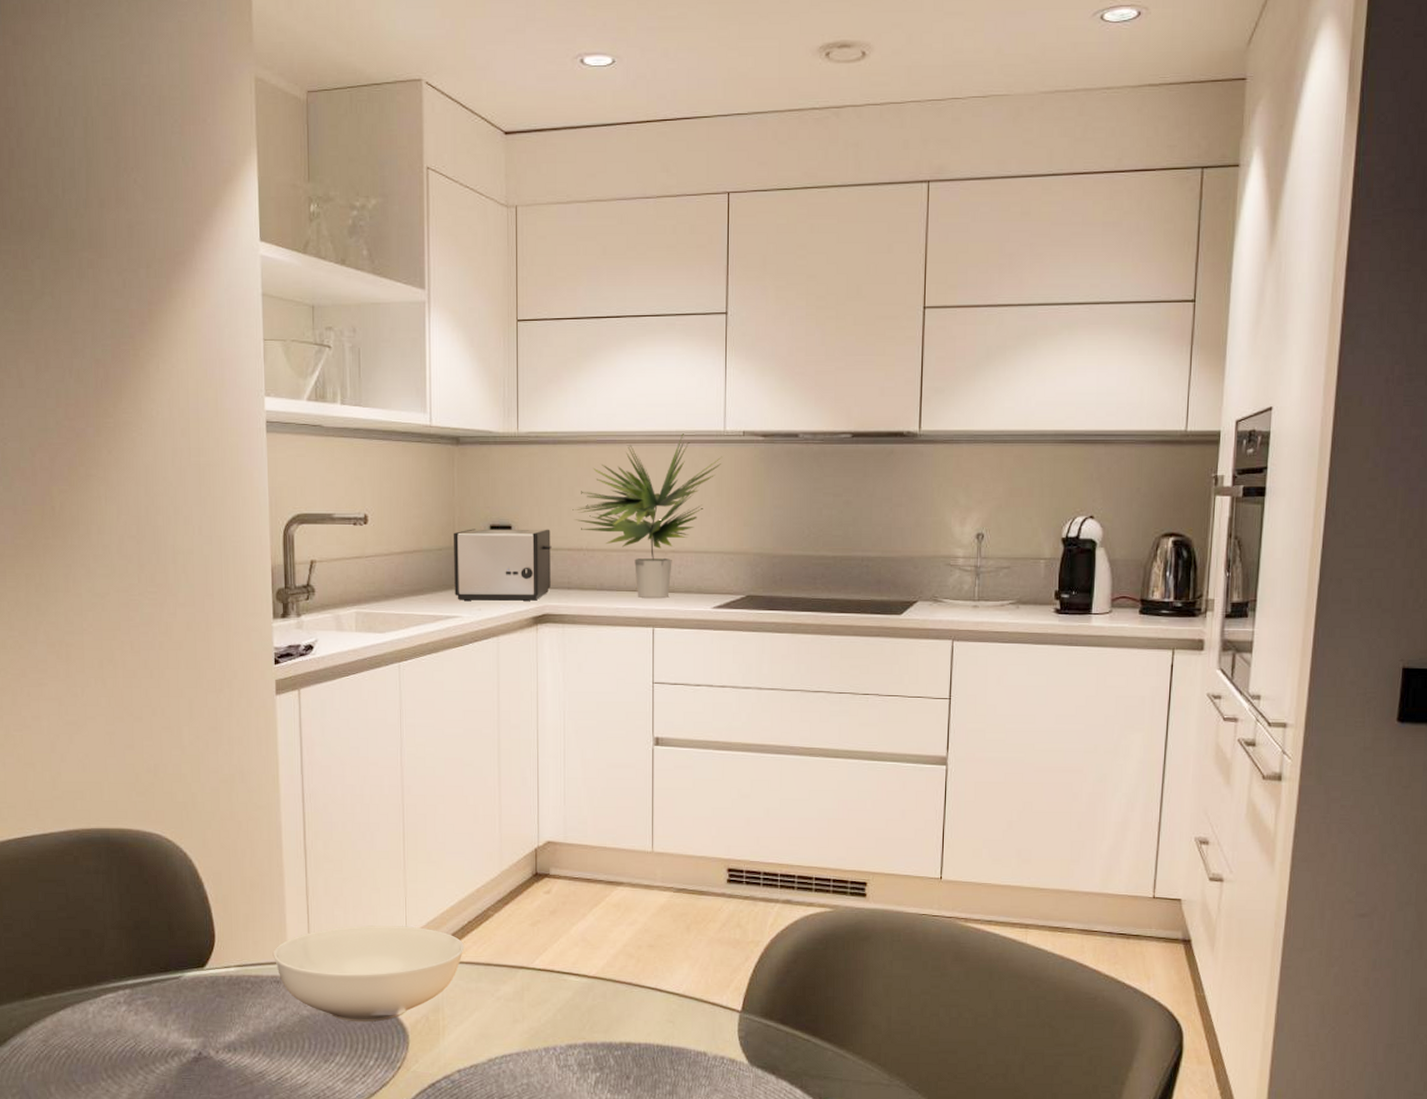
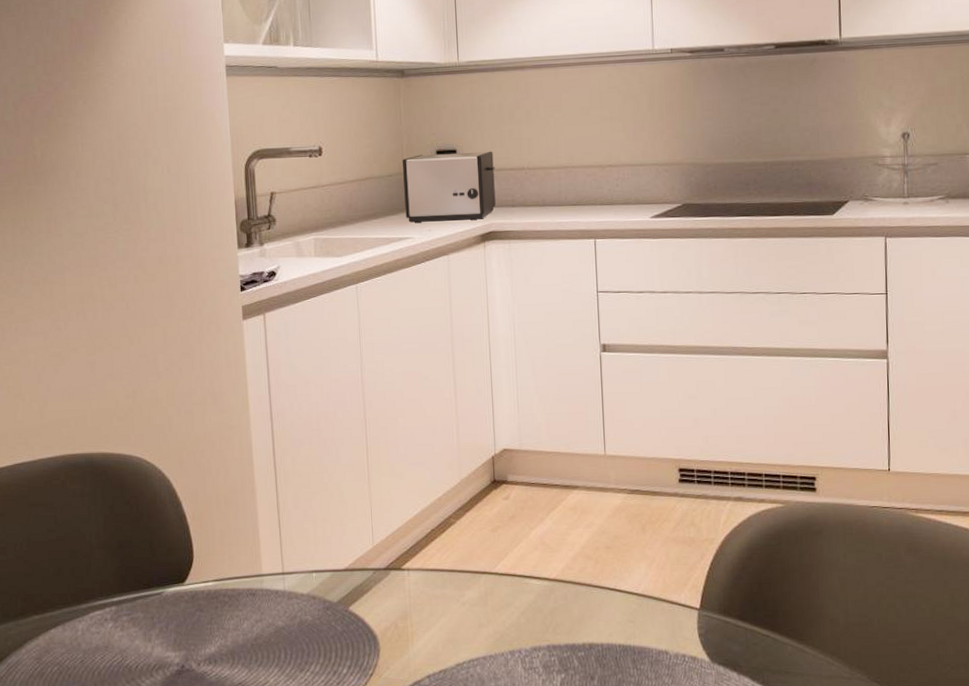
bowl: present [272,925,464,1023] -> none [248,536,429,632]
plant: present [574,434,723,599] -> none [514,54,653,212]

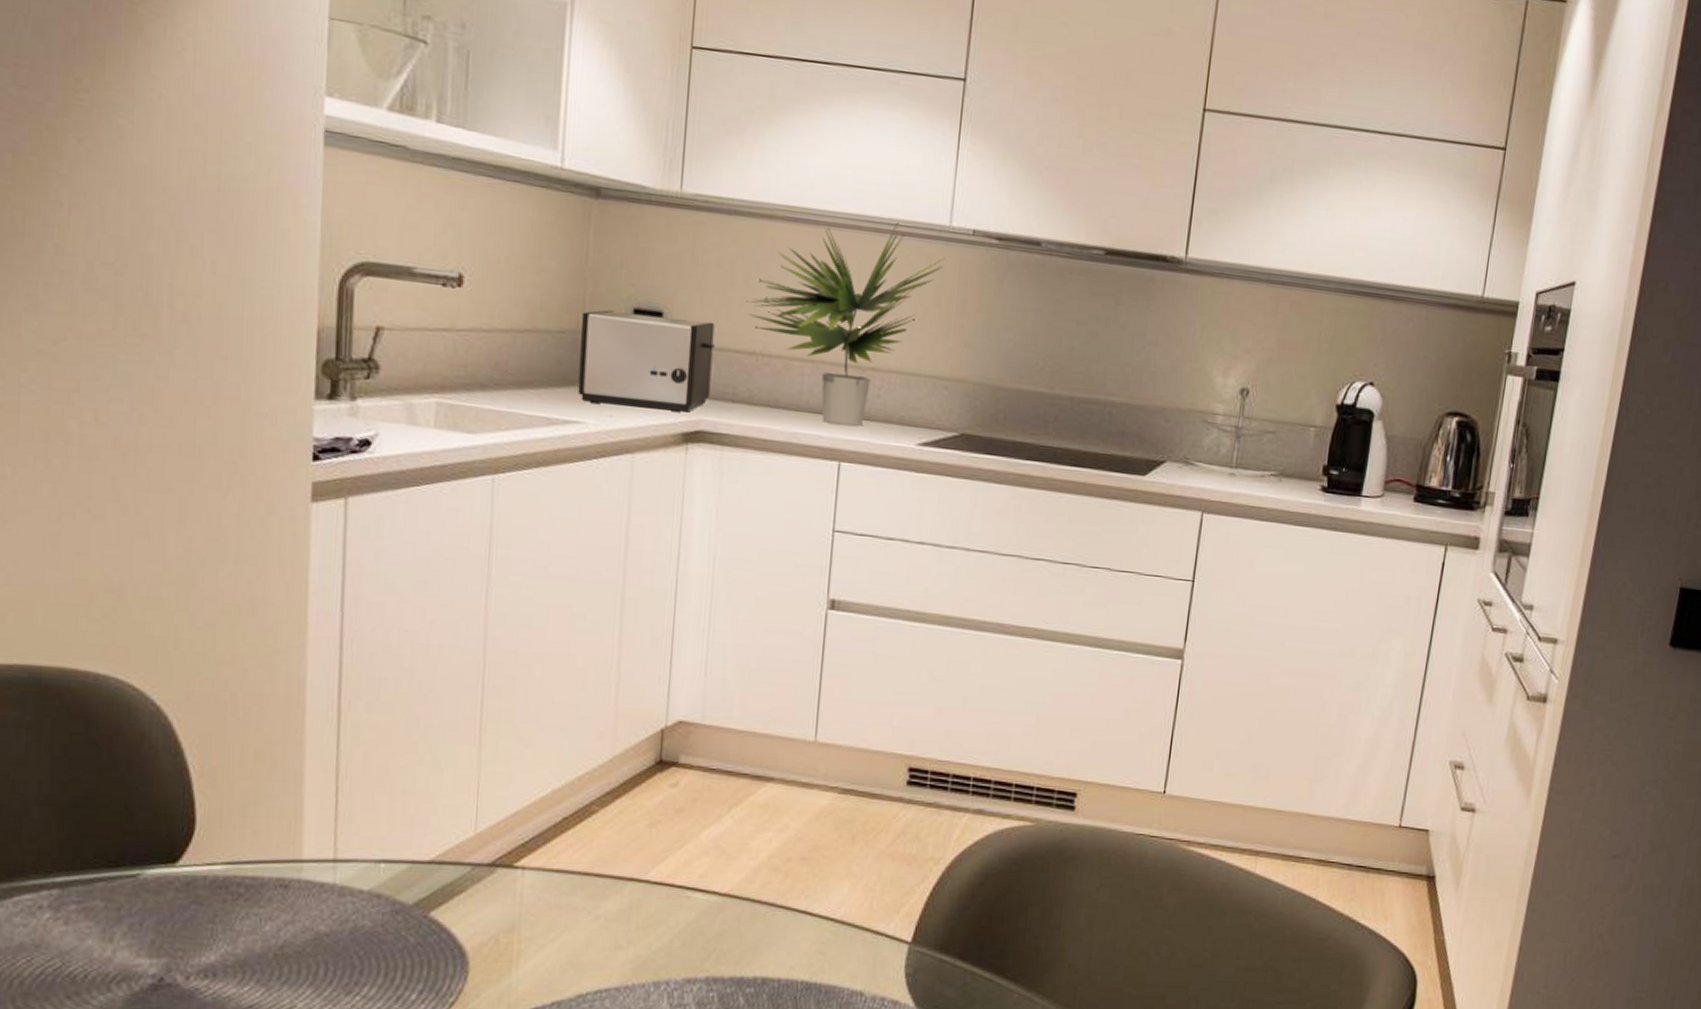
plant: none [514,54,653,212] -> present [748,222,946,427]

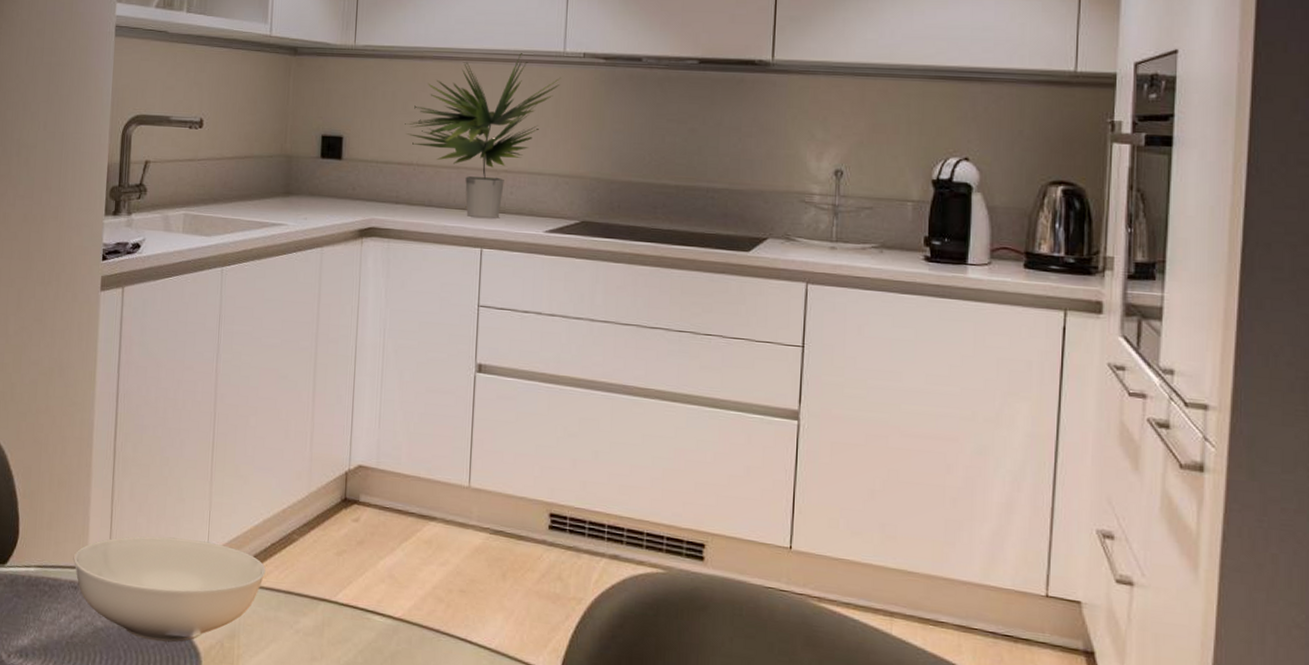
bowl: none [280,816,555,944] -> present [73,536,266,643]
toaster: present [578,310,715,413] -> none [282,138,382,214]

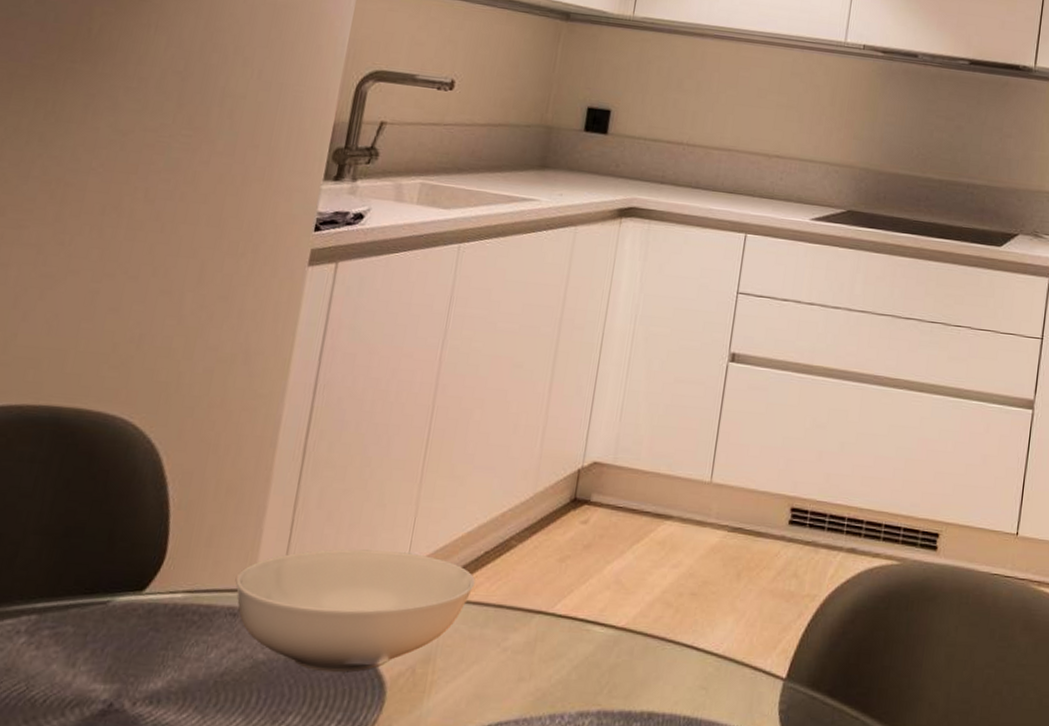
plant: present [406,53,562,219] -> none [679,39,841,204]

